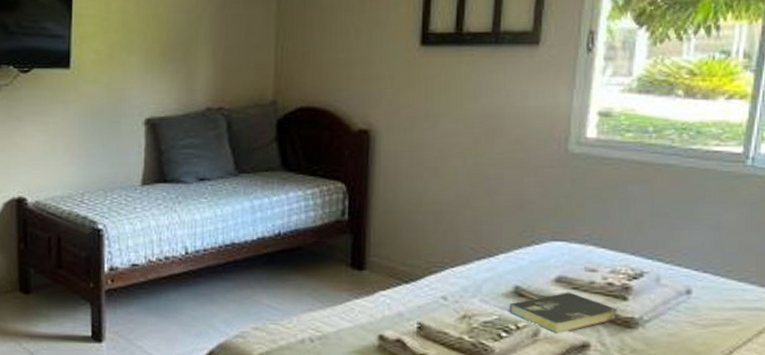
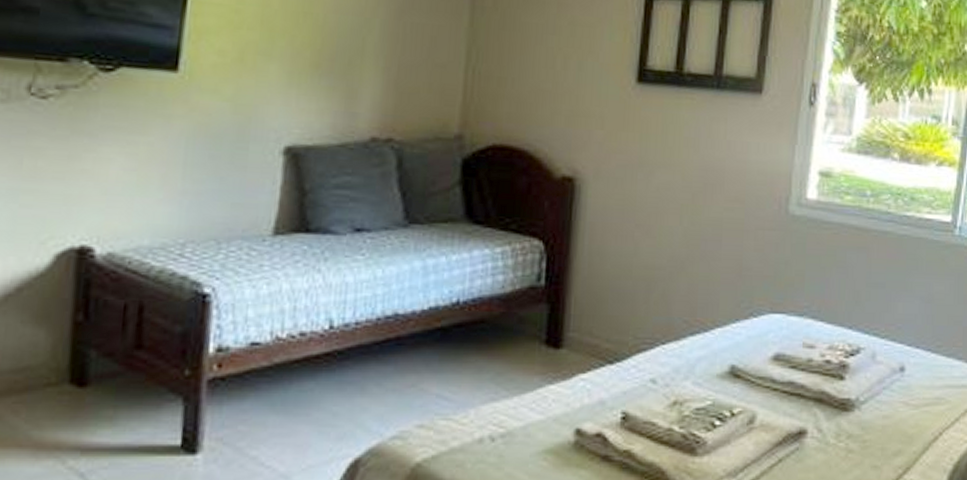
book: present [509,292,618,334] -> none [723,371,835,421]

